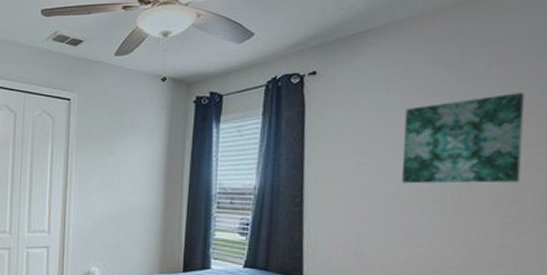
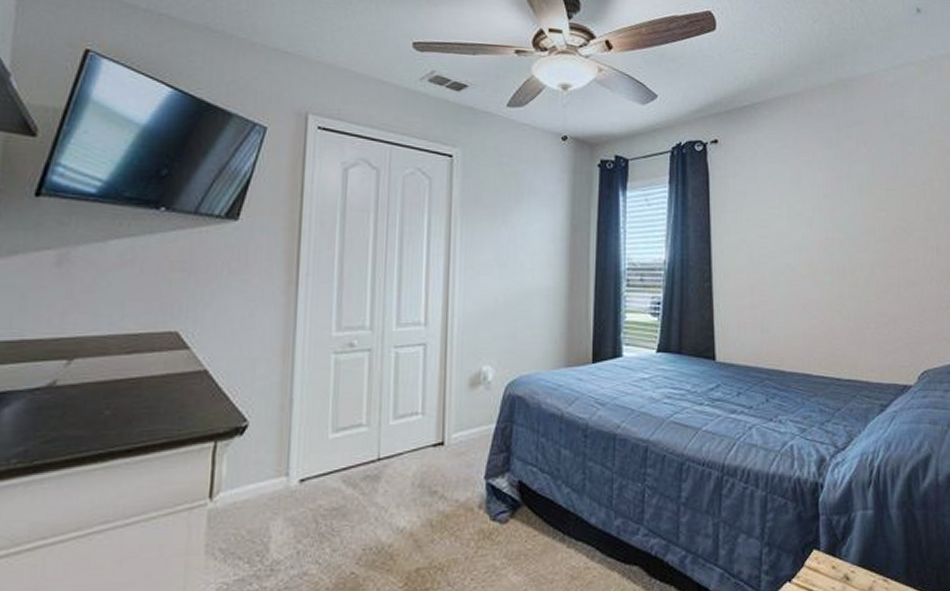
wall art: present [401,93,525,184] -> none [796,170,887,256]

